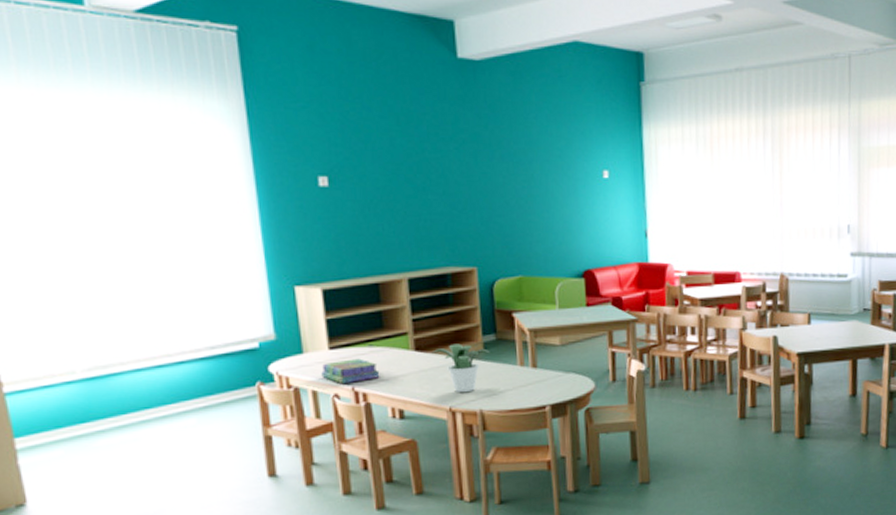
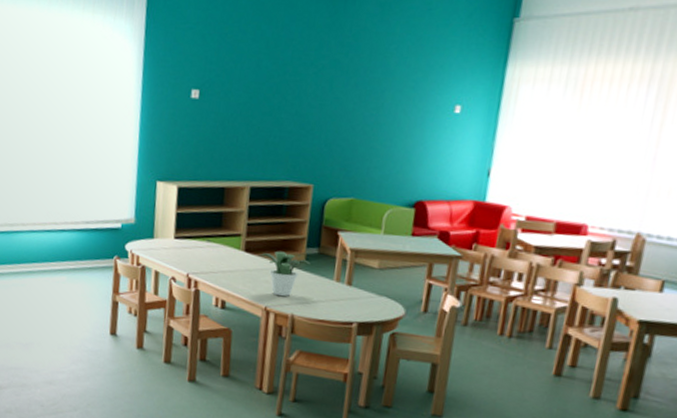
stack of books: present [321,358,380,385] -> none [165,249,212,271]

